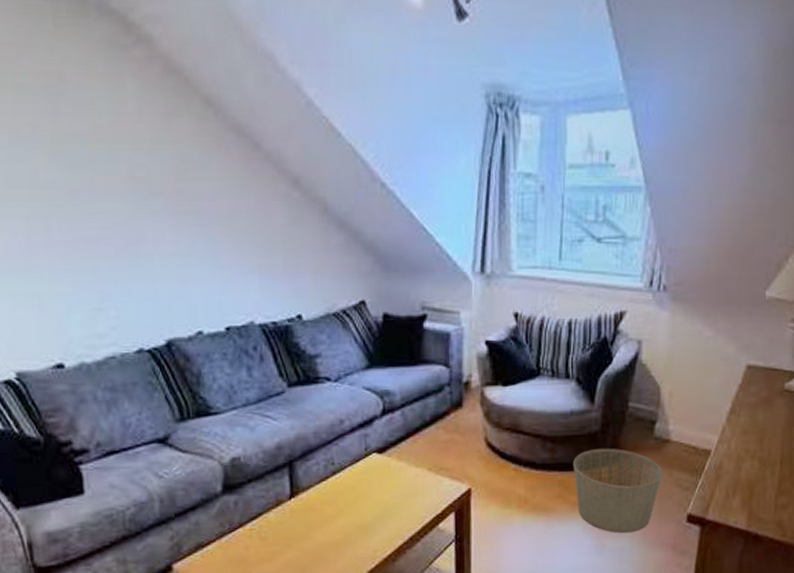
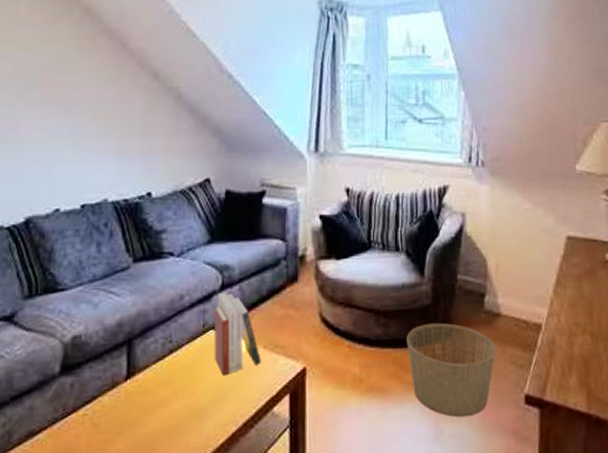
books: none [376,417,426,495] -> present [214,292,261,375]

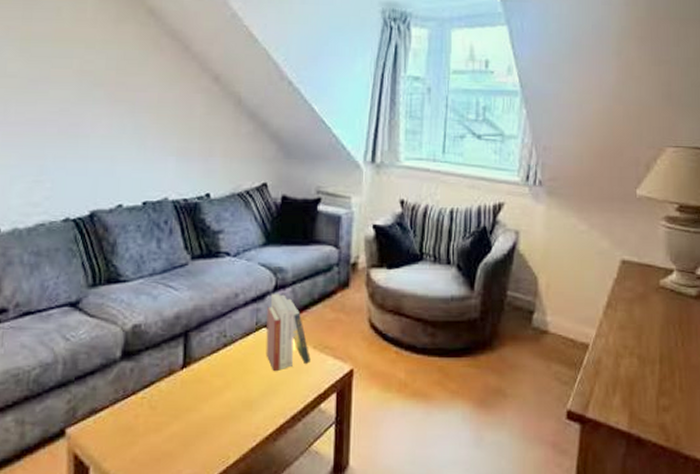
basket: present [406,322,496,417] -> none [453,336,541,426]

